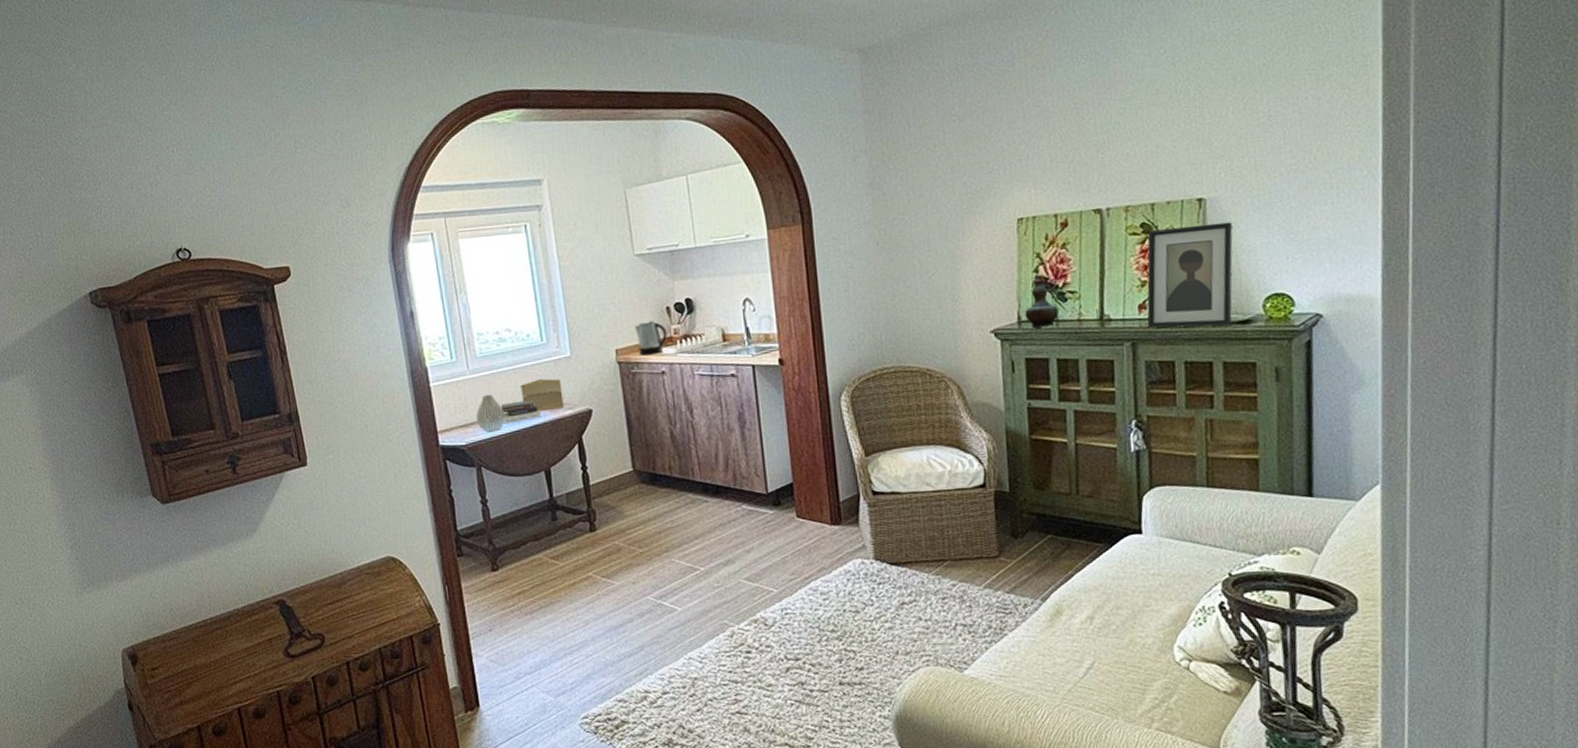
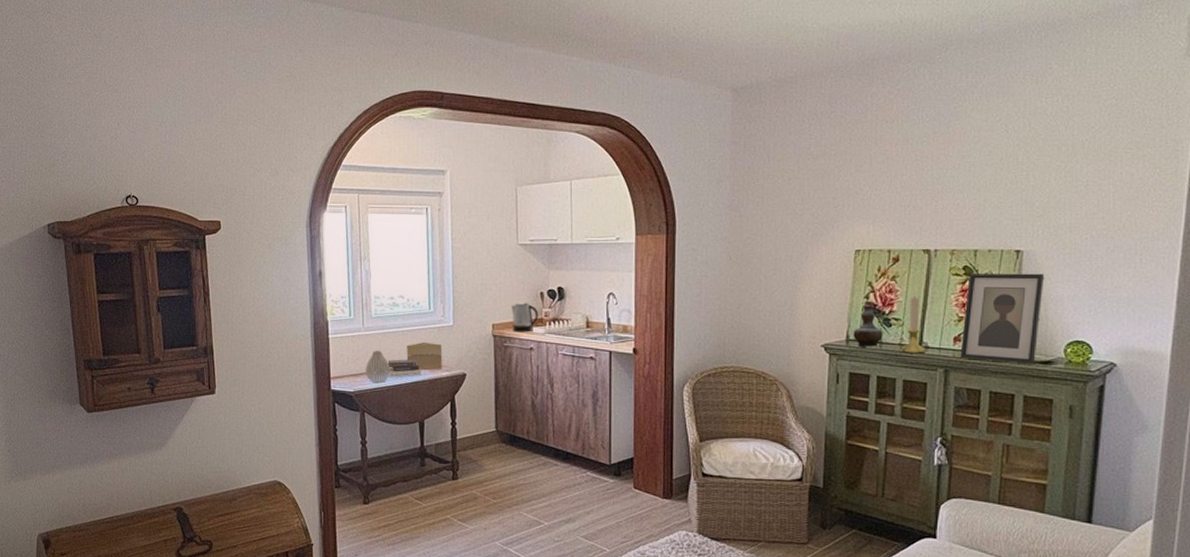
candle holder: none [1081,263,1108,330] -> present [902,296,925,355]

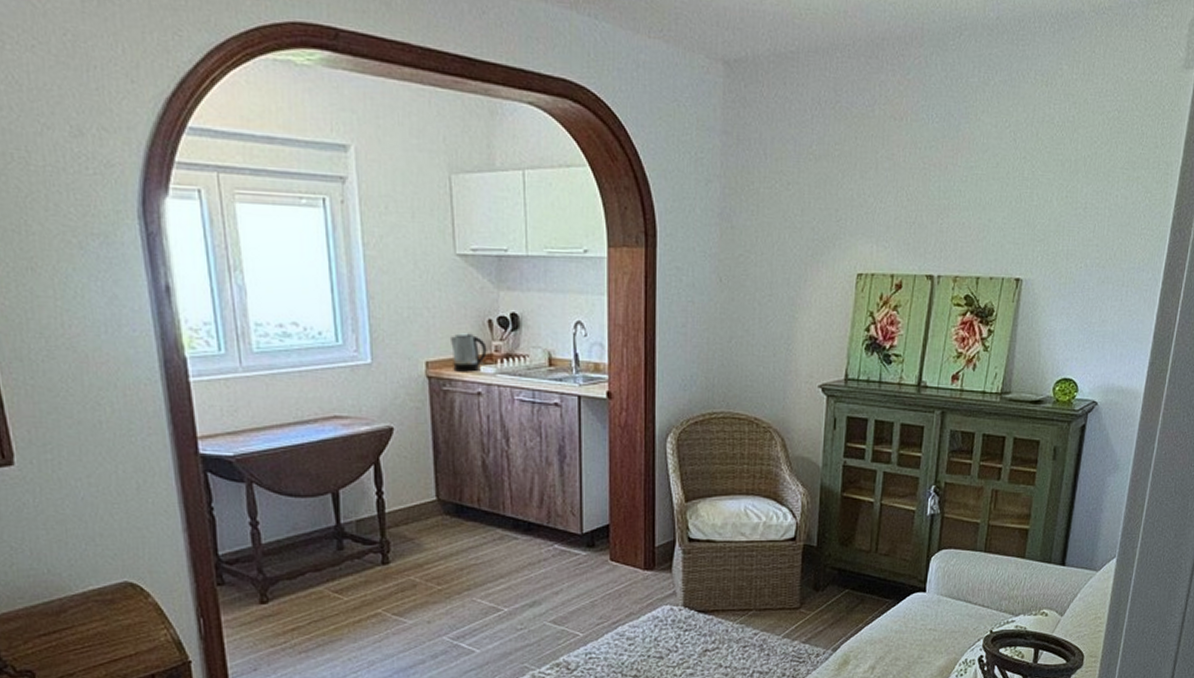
vase: present [365,350,391,384] -> none [248,398,287,444]
books: present [387,359,422,378] -> none [281,410,331,436]
decorative box: present [406,342,443,371] -> none [307,386,360,425]
decorative vase: present [853,300,883,347] -> none [852,333,883,387]
candle holder: present [902,296,925,355] -> none [901,329,924,395]
picture frame: present [960,273,1045,365] -> none [957,304,1041,404]

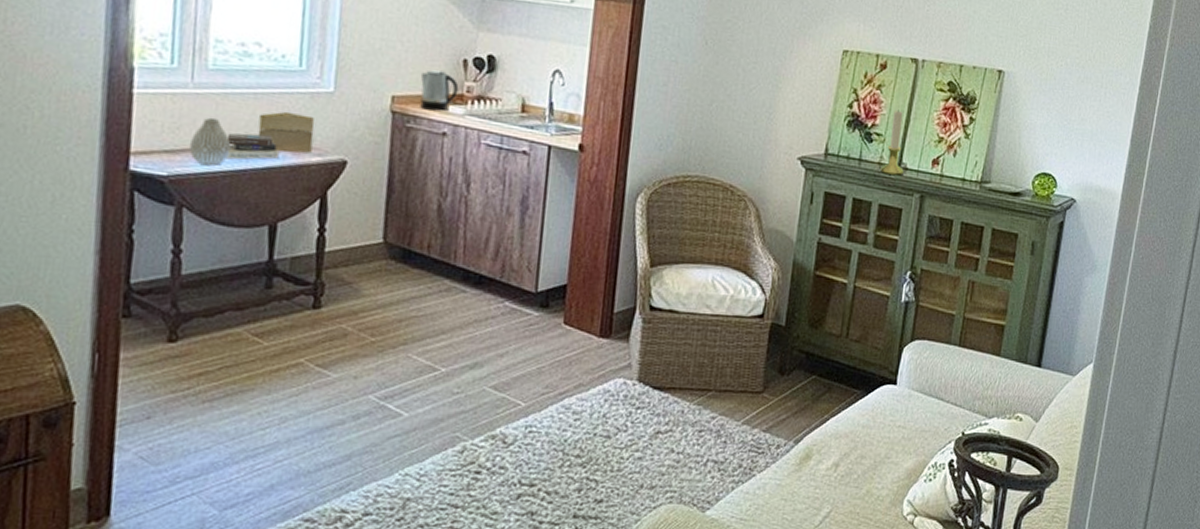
vase: none [248,398,287,444] -> present [188,117,232,166]
books: none [281,410,331,436] -> present [226,133,280,160]
decorative box: none [307,386,360,425] -> present [258,111,315,154]
candle holder: none [901,329,924,395] -> present [880,110,904,177]

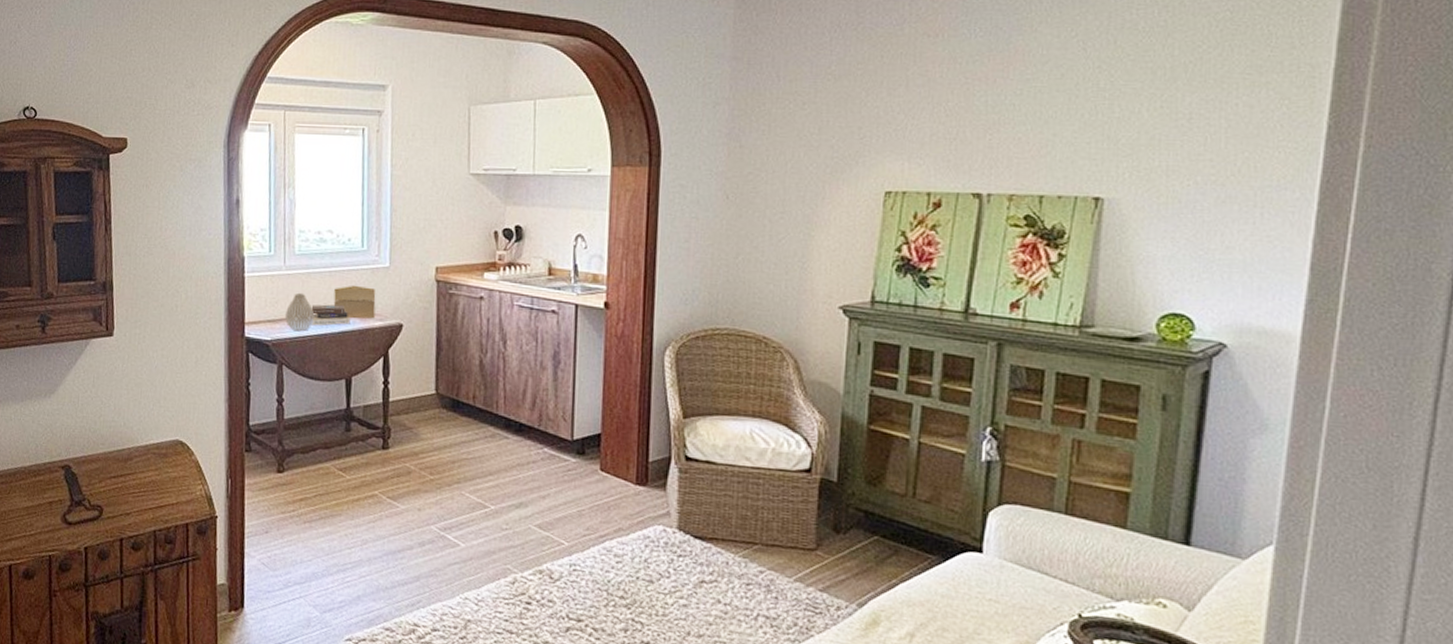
kettle: present [420,70,459,111] -> none [458,242,492,278]
candle holder: present [880,110,904,177] -> none [942,250,973,323]

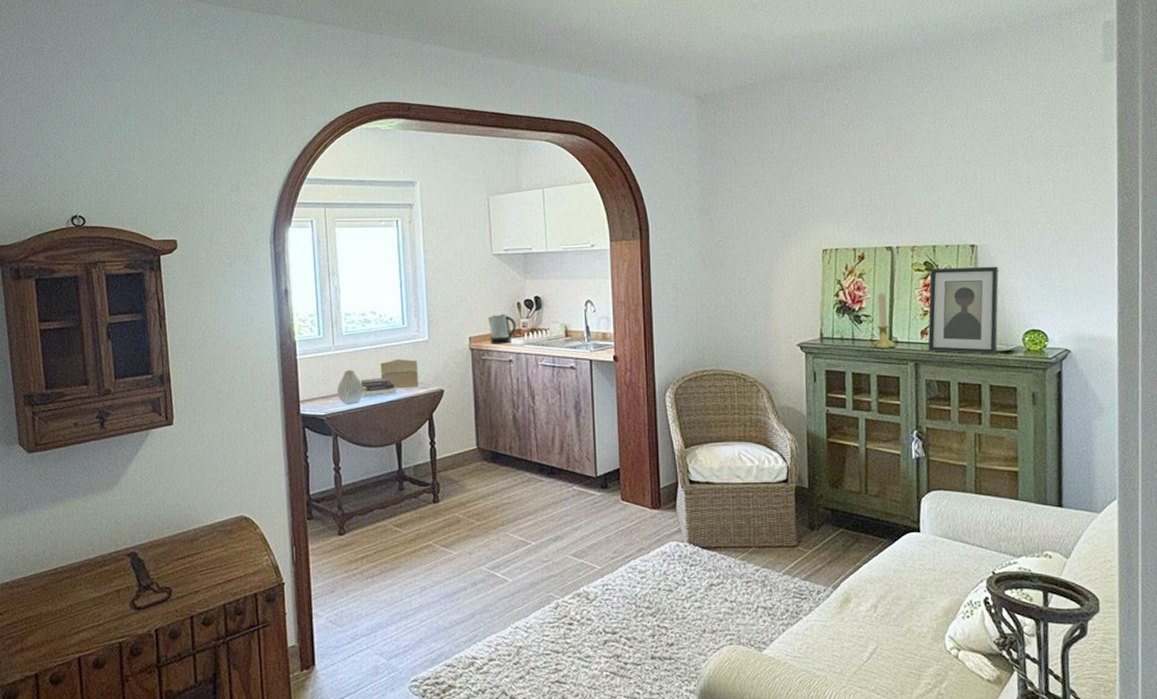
kettle: none [458,242,492,278] -> present [487,314,517,344]
candle holder: none [942,250,973,323] -> present [873,292,895,350]
picture frame: none [1018,225,1132,341] -> present [927,266,999,354]

